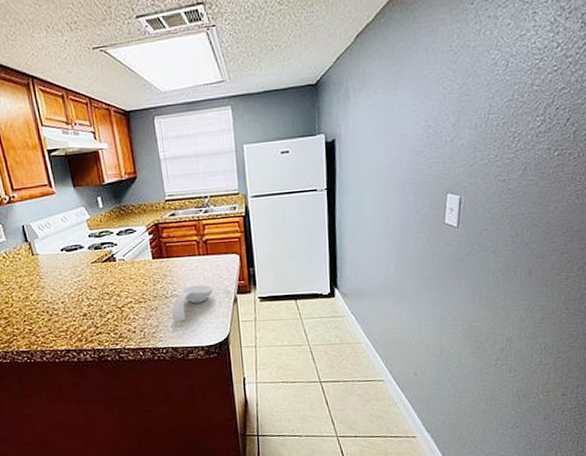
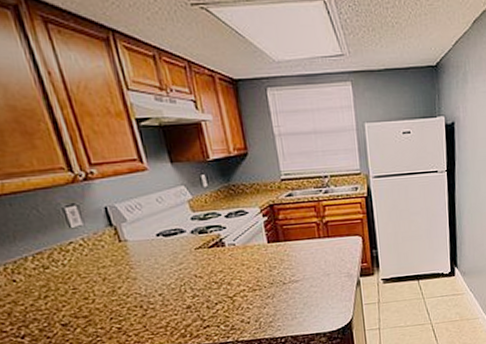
spoon rest: present [171,285,213,321] -> none [290,268,335,308]

